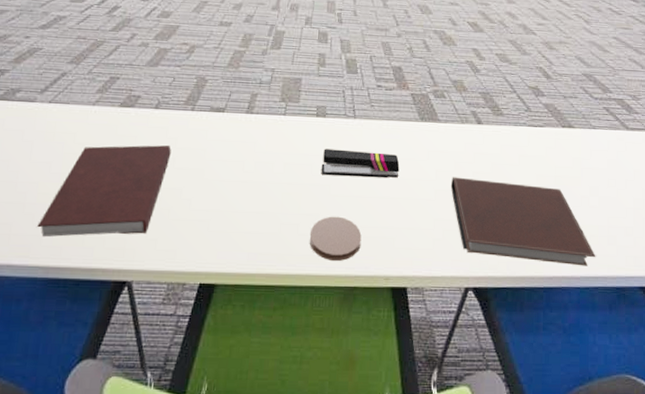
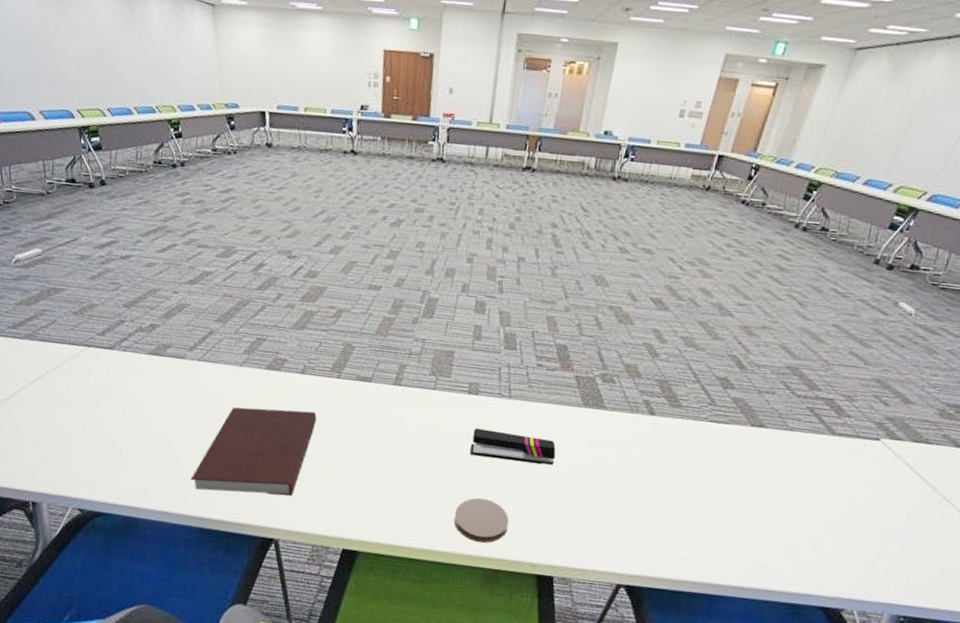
notebook: present [450,177,596,266] -> none [611,469,772,579]

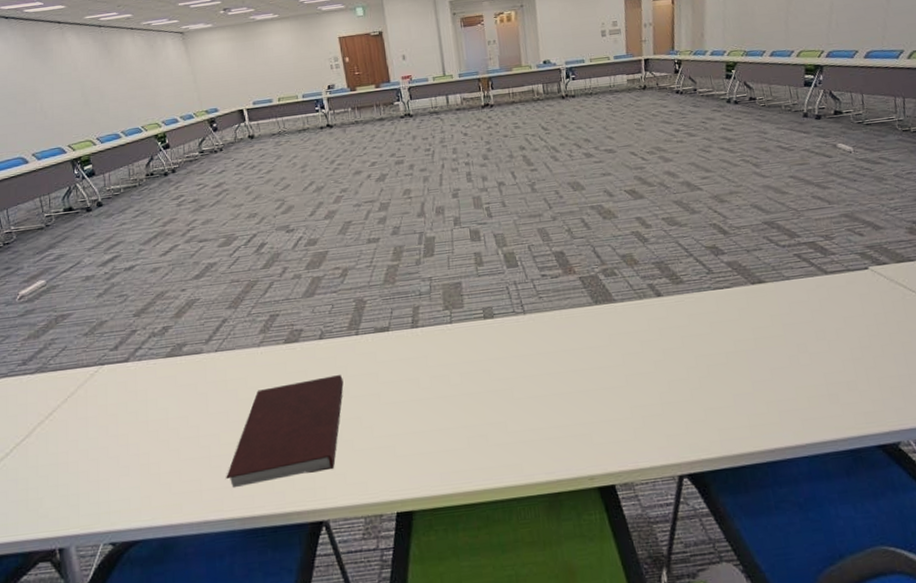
coaster: present [453,497,509,543] -> none [500,419,557,468]
stapler: present [469,428,556,465] -> none [498,344,583,380]

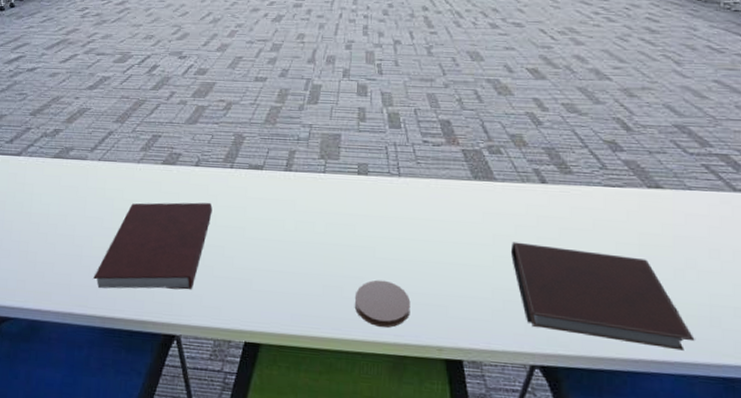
coaster: none [500,419,557,468] -> present [354,280,411,328]
notebook: none [640,351,820,437] -> present [510,242,695,351]

